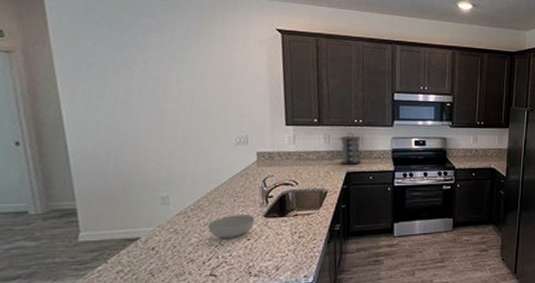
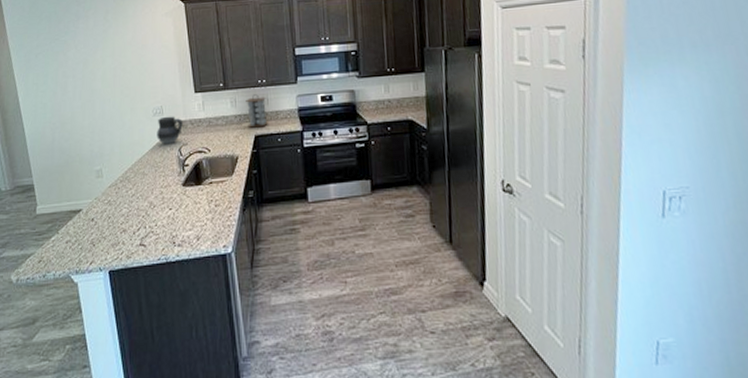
bowl: present [208,215,255,239] -> none [135,184,175,209]
ceramic jug: none [238,146,270,175] -> present [157,116,183,145]

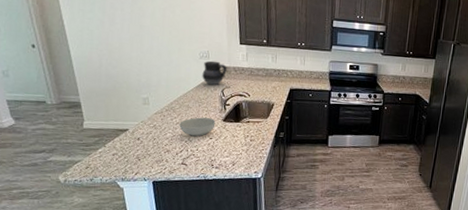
bowl: none [135,184,175,209] -> present [179,117,216,137]
spice rack: present [246,94,268,128] -> none [285,54,303,83]

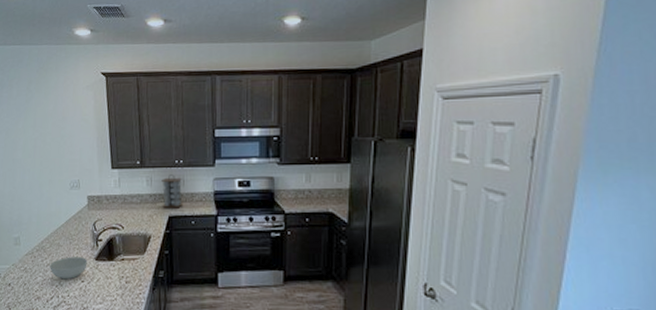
ceramic jug: present [202,60,227,86] -> none [73,190,98,219]
spice rack: none [285,54,303,83] -> present [161,174,183,208]

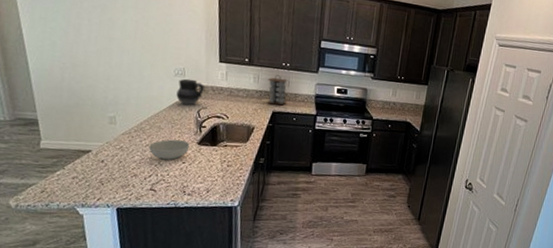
ceramic jug: none [73,190,98,219] -> present [176,78,204,106]

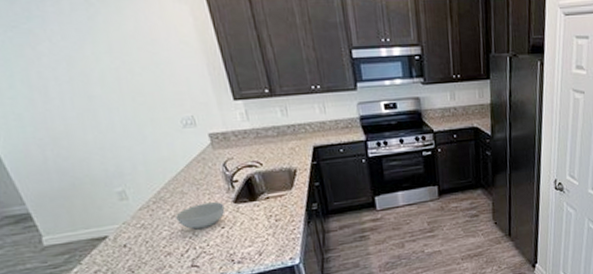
ceramic jug: present [176,78,204,106] -> none [190,127,224,160]
spice rack: present [267,75,288,106] -> none [298,102,327,139]

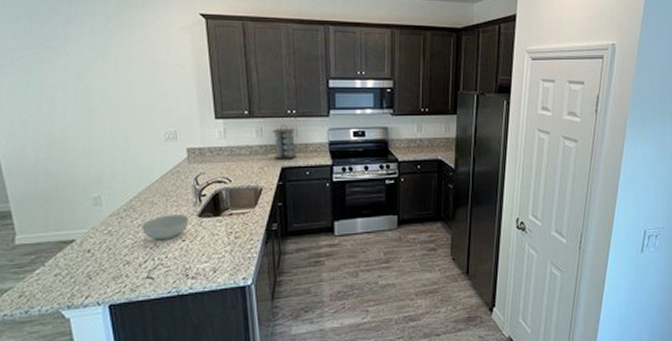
spice rack: none [298,102,327,139] -> present [273,125,296,159]

